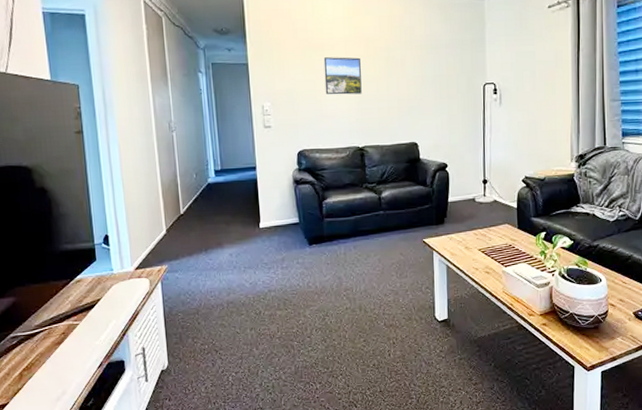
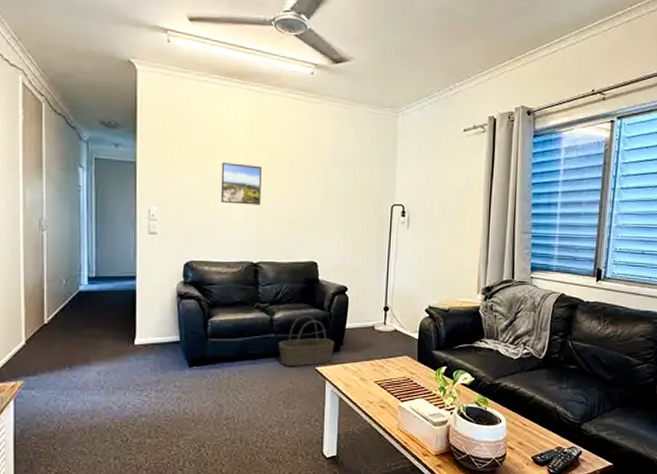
basket: none [388,192,439,240] -> present [279,316,335,367]

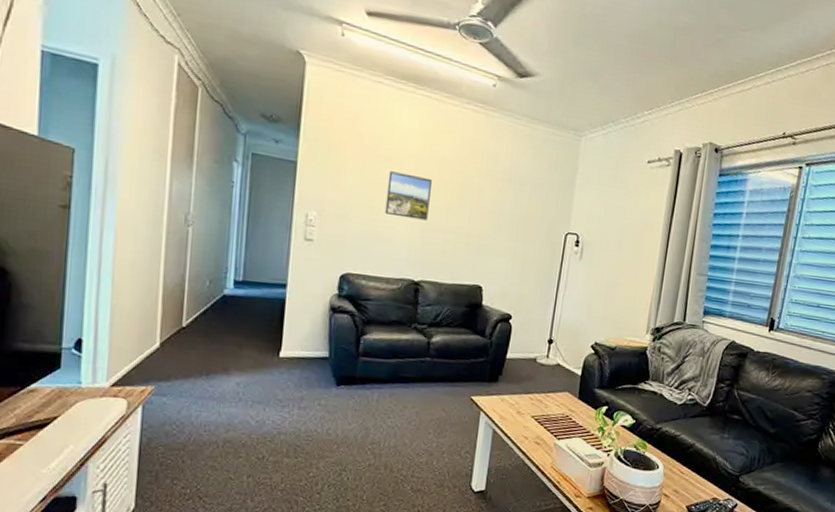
basket: present [279,316,335,367] -> none [433,341,494,395]

